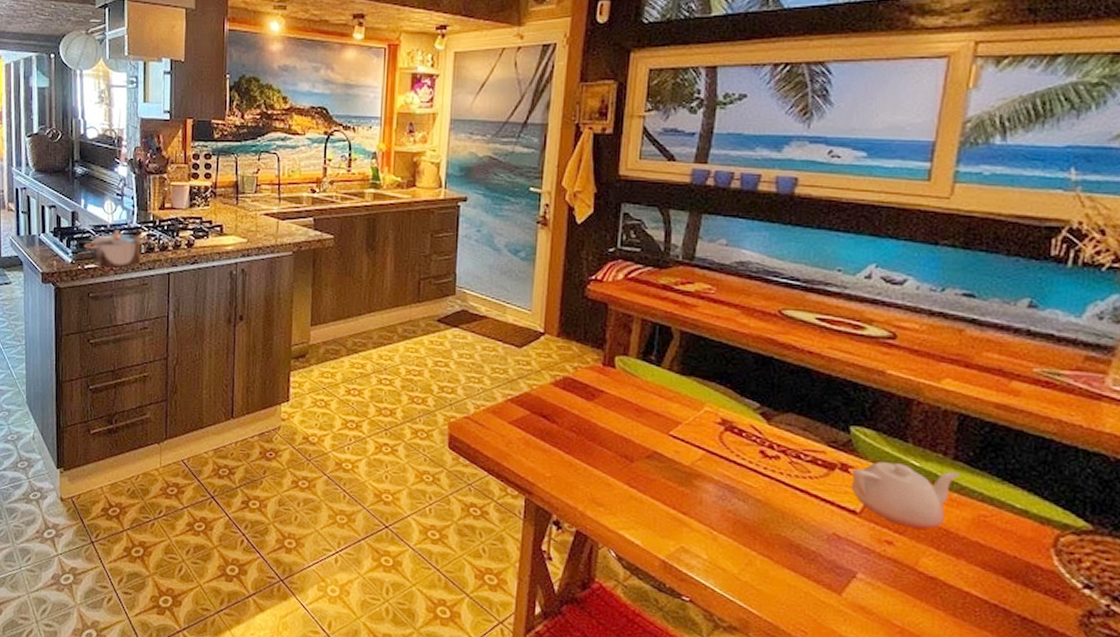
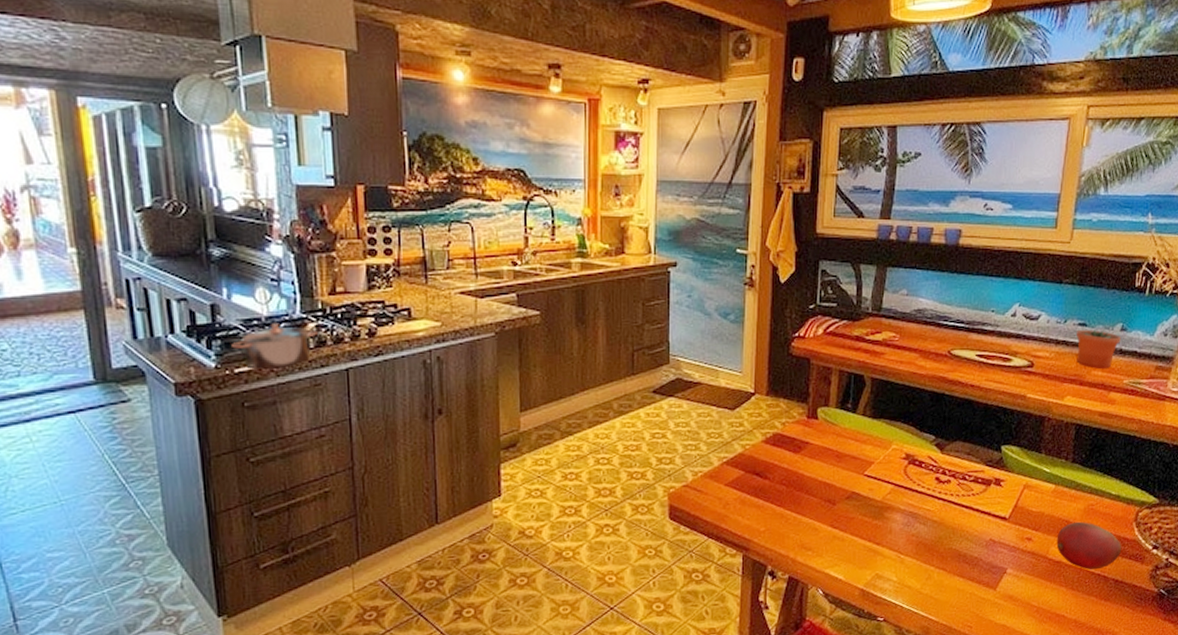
teapot: present [851,462,960,530] -> none [1002,472,1076,524]
fruit: none [930,533,1033,599] -> present [1056,521,1122,570]
planter: none [960,301,1028,352] -> present [1076,329,1121,370]

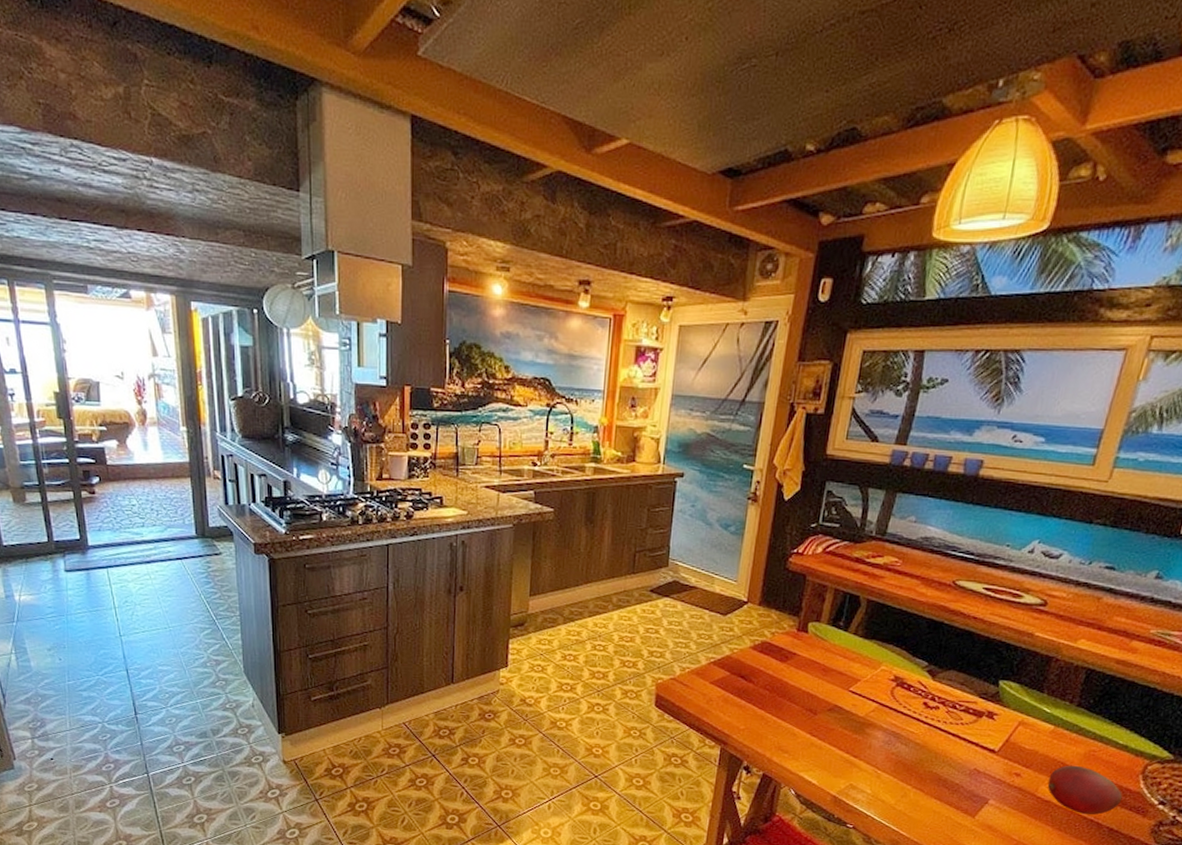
cooking pot: present [232,323,319,369] -> none [298,500,367,539]
planter: present [1076,329,1121,370] -> none [1097,572,1154,617]

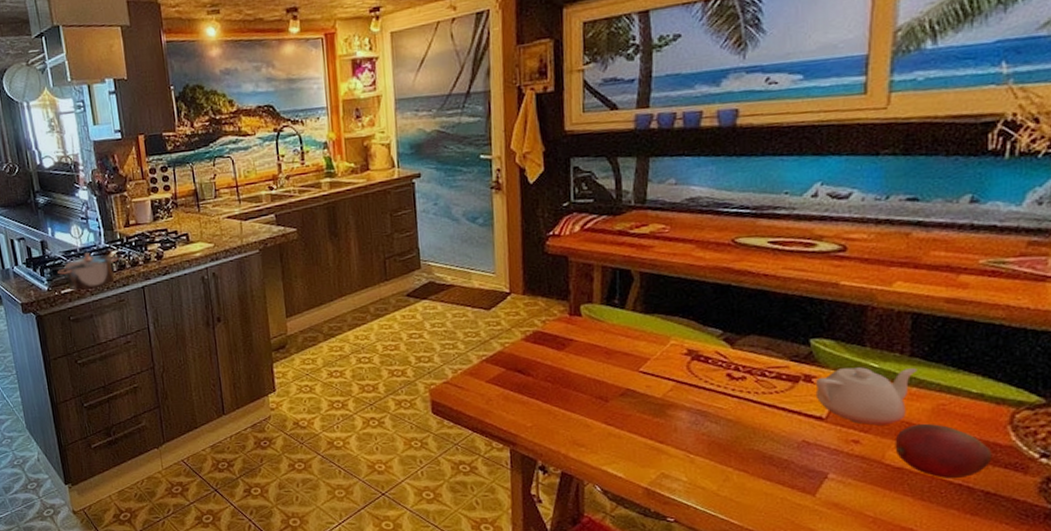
cooking pot: none [298,500,367,539] -> present [58,252,120,290]
teapot: none [993,709,1081,763] -> present [815,367,917,426]

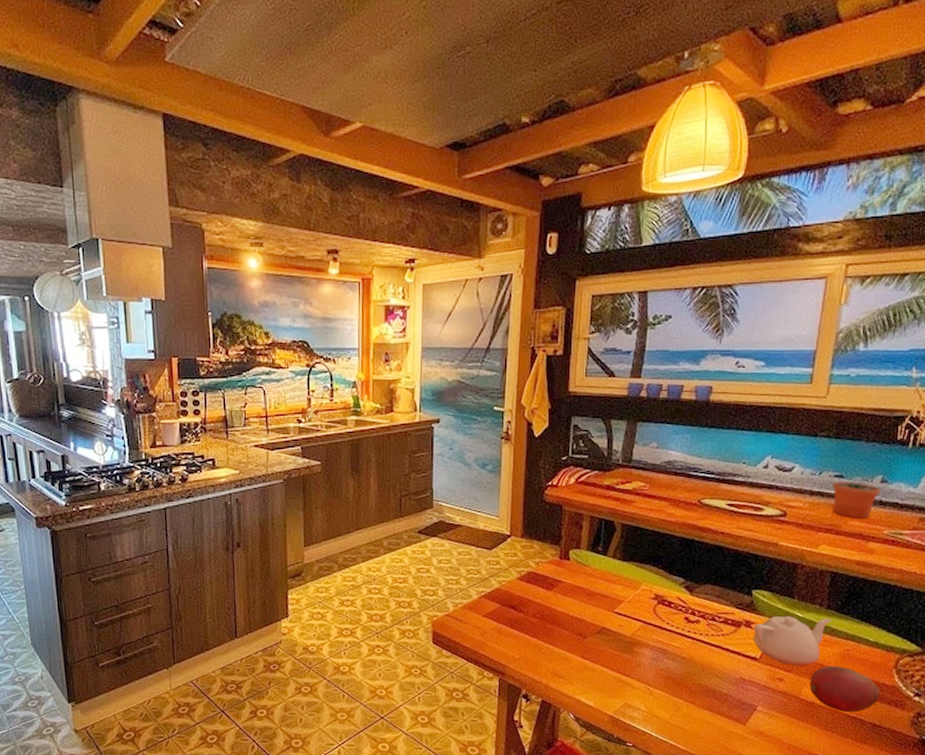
cooking pot: present [58,252,120,290] -> none [77,470,143,507]
planter: none [905,204,970,250] -> present [832,481,881,520]

